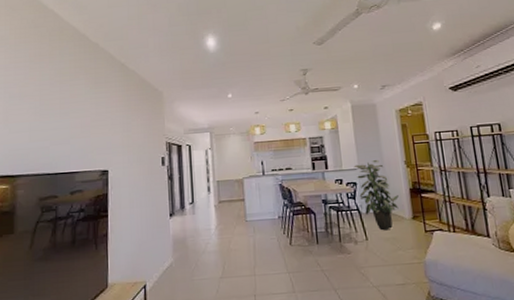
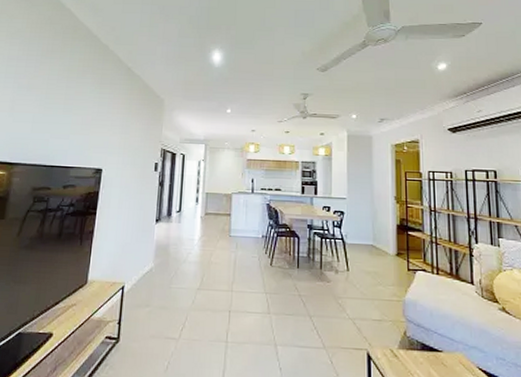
indoor plant: present [353,160,399,230] -> none [343,192,385,263]

